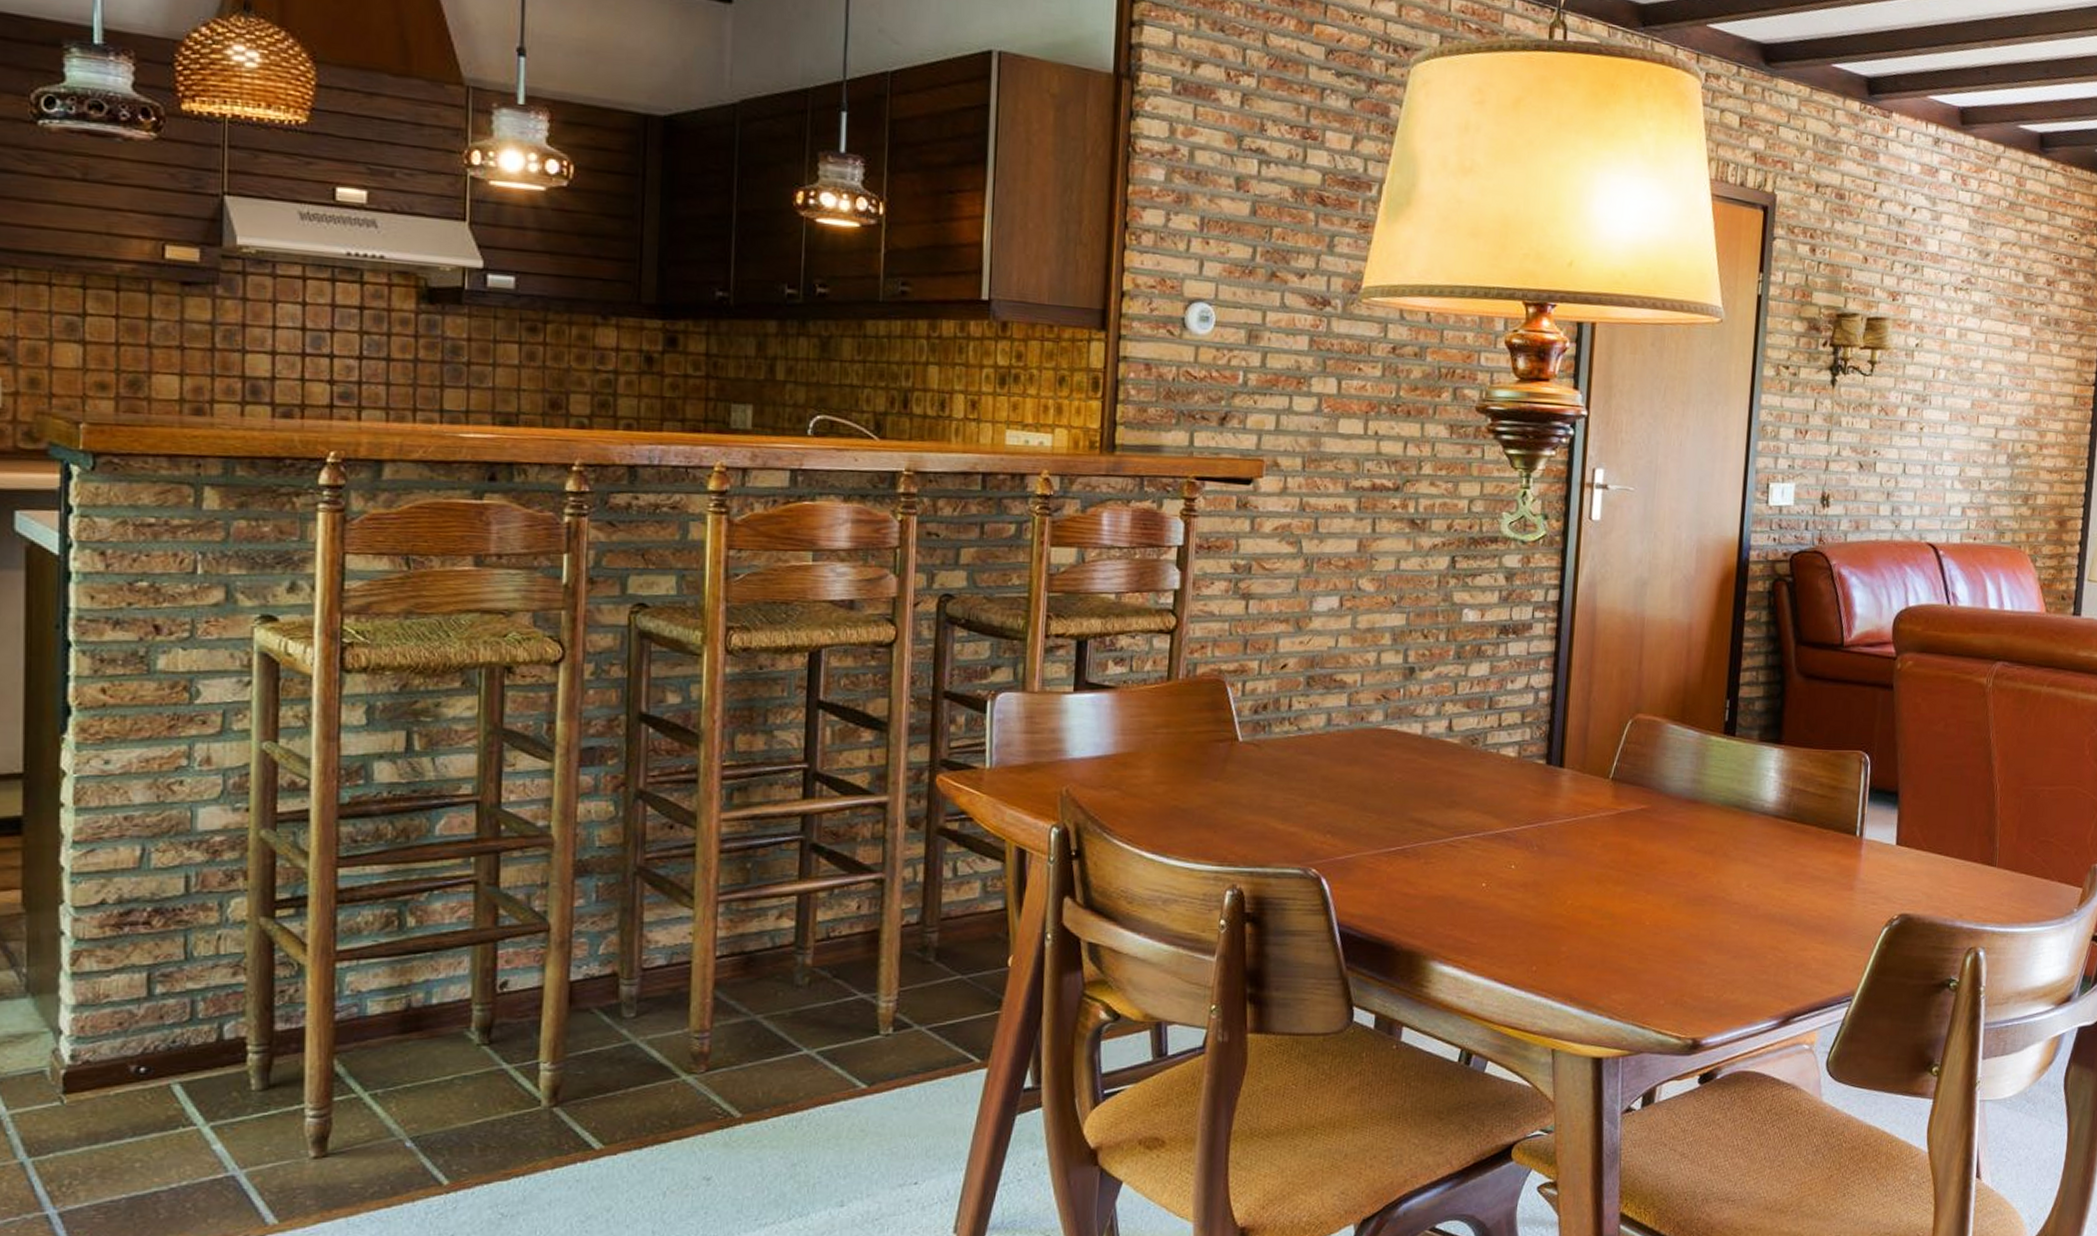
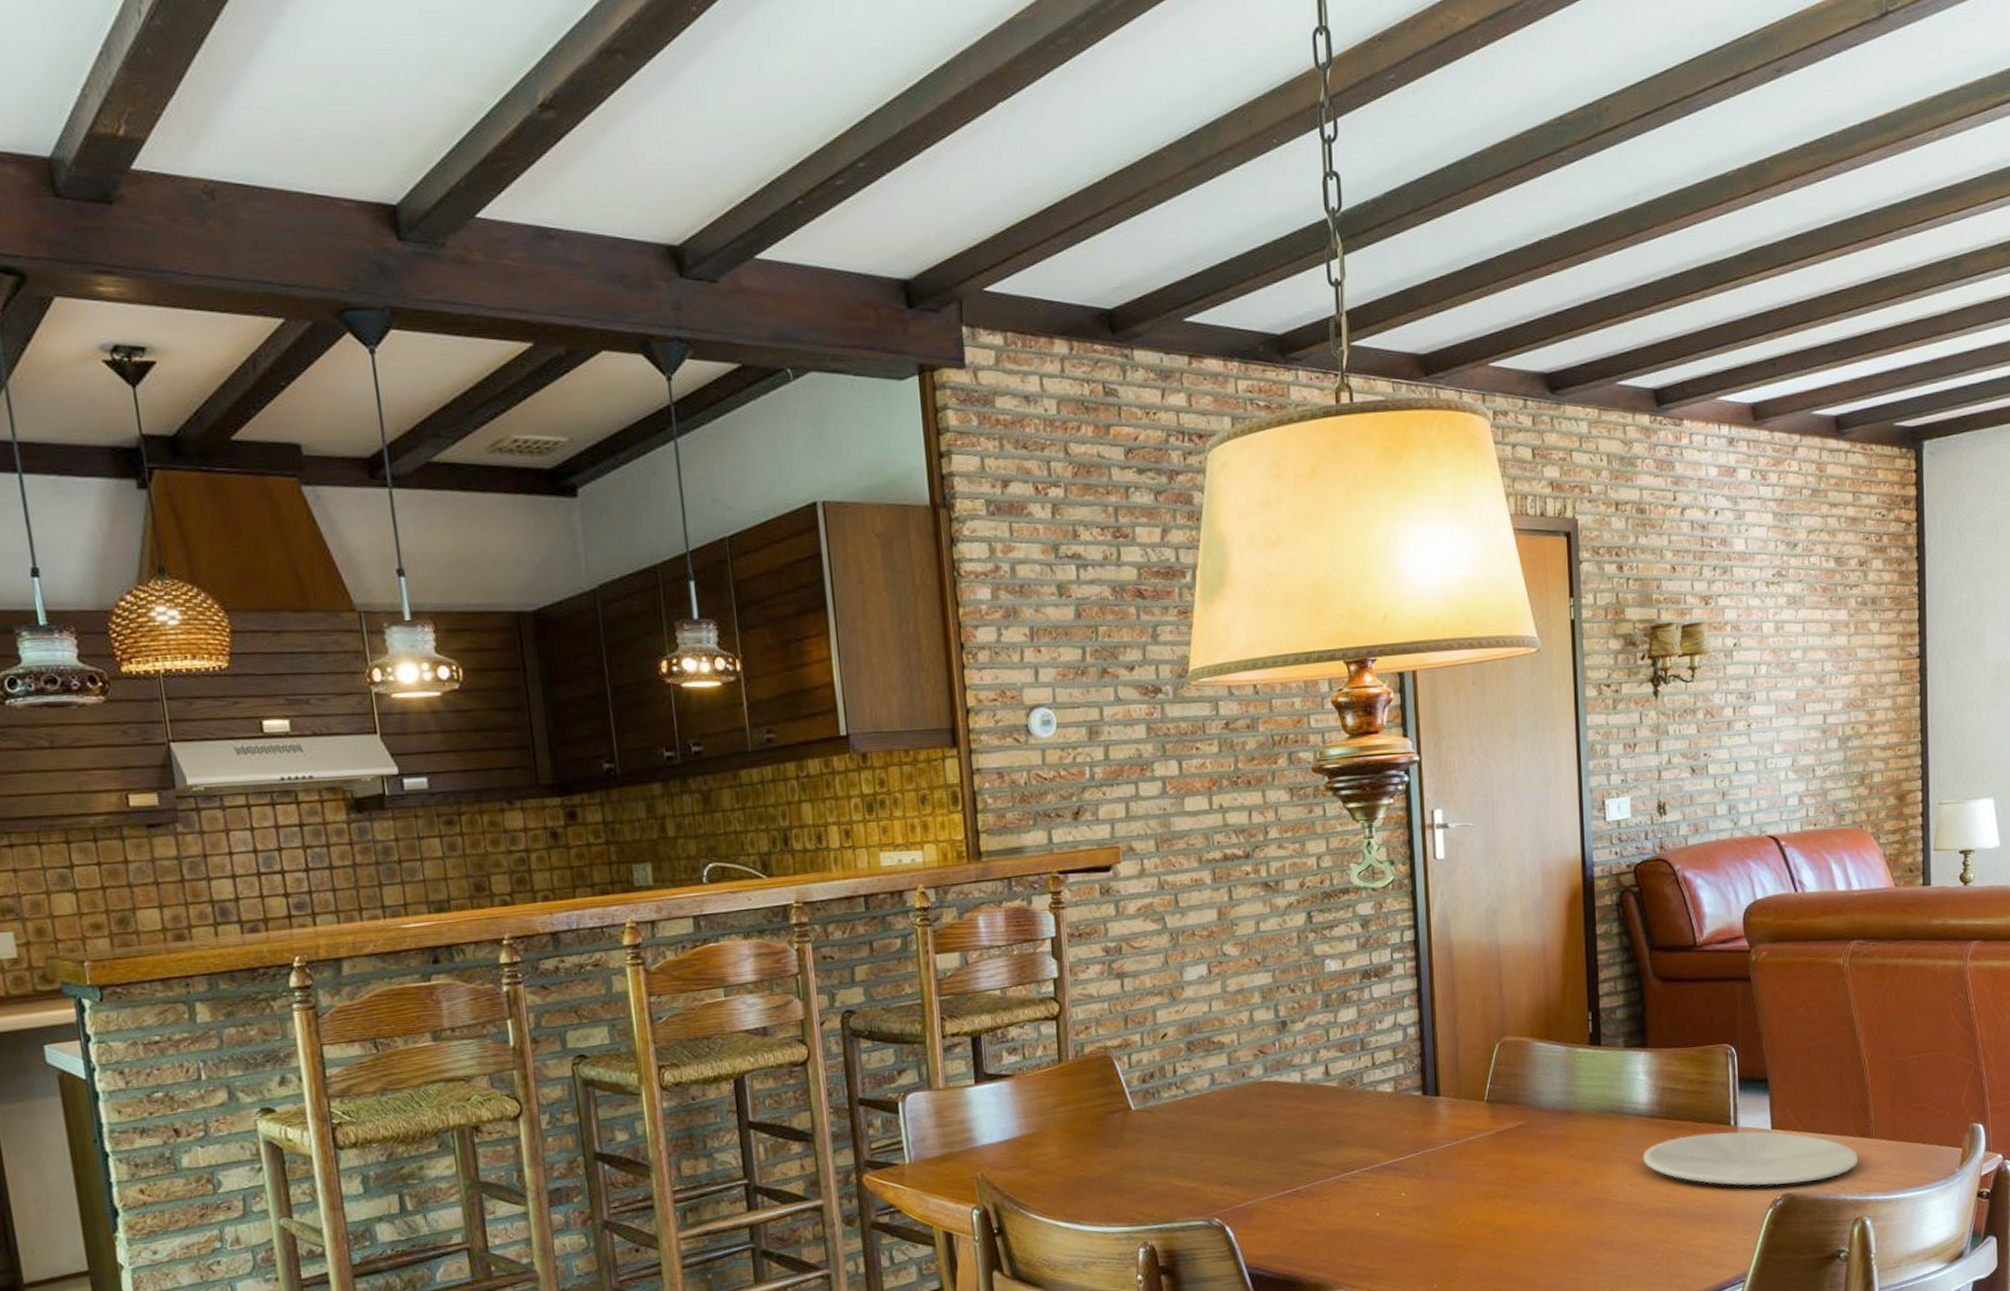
plate: none [1763,841,1980,905] -> present [1643,1131,1859,1186]

